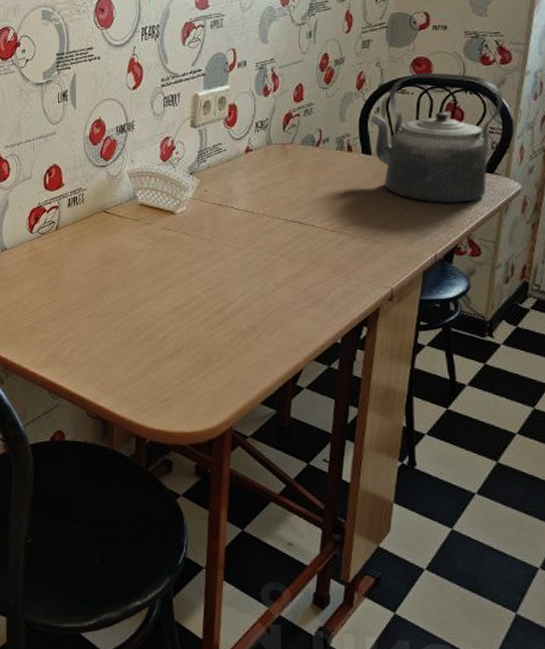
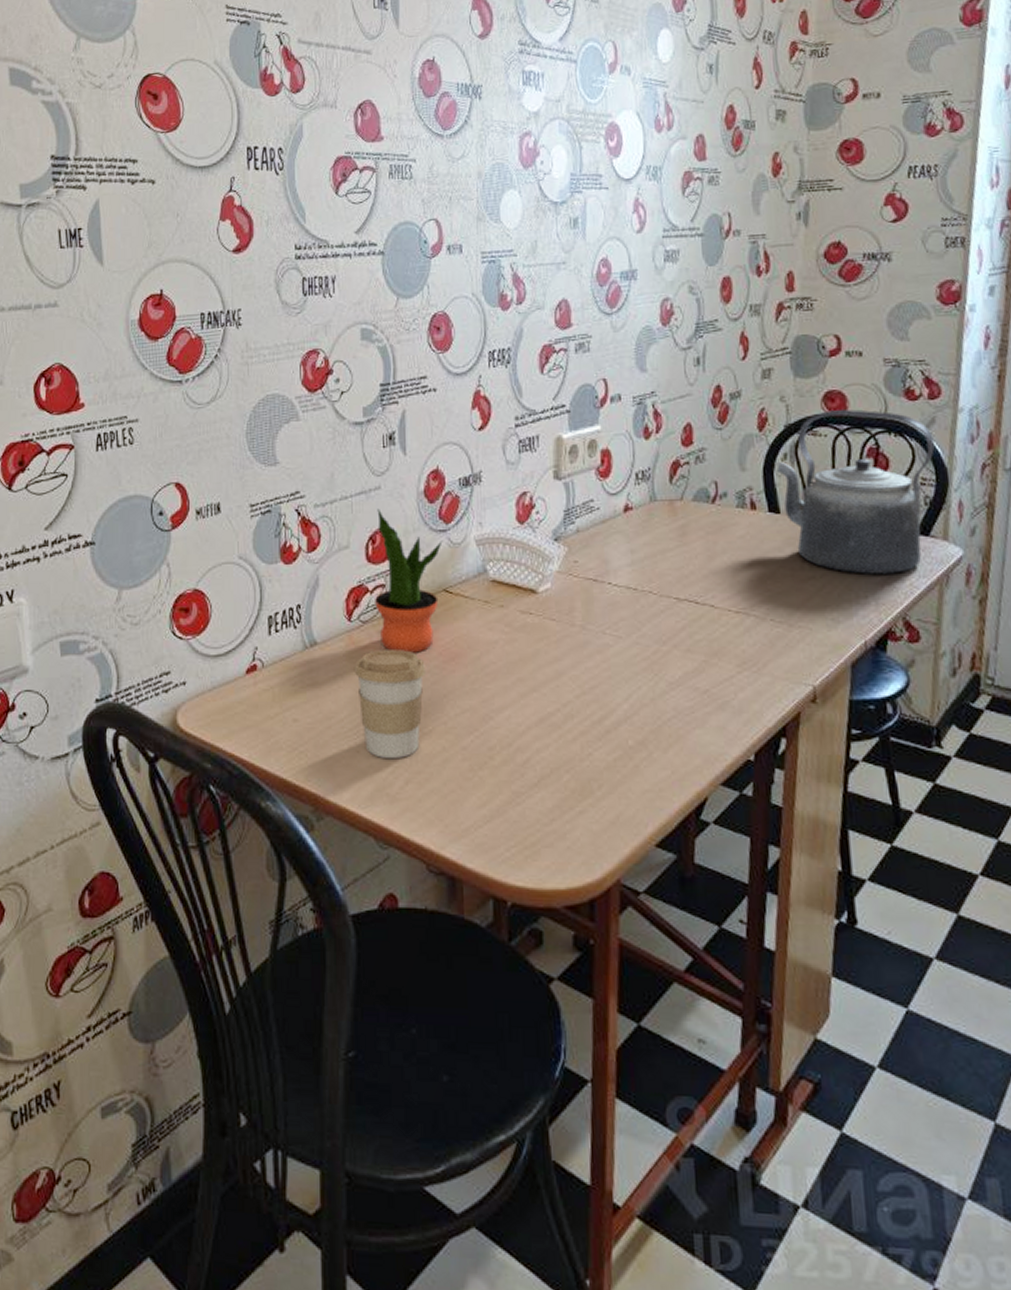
coffee cup: none [34,255,88,334] -> present [354,650,425,758]
potted plant: none [50,149,103,257] -> present [375,508,443,653]

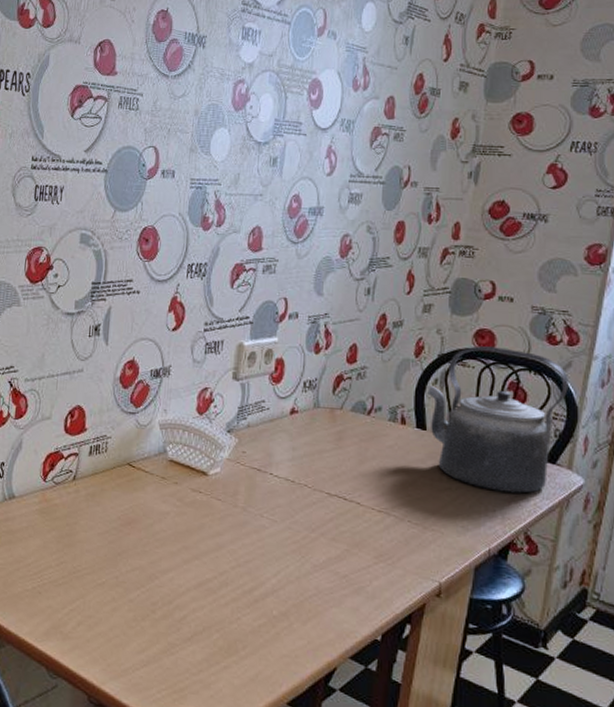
coffee cup: present [354,650,425,758] -> none [43,508,105,603]
potted plant: present [375,508,443,653] -> none [68,388,131,515]

